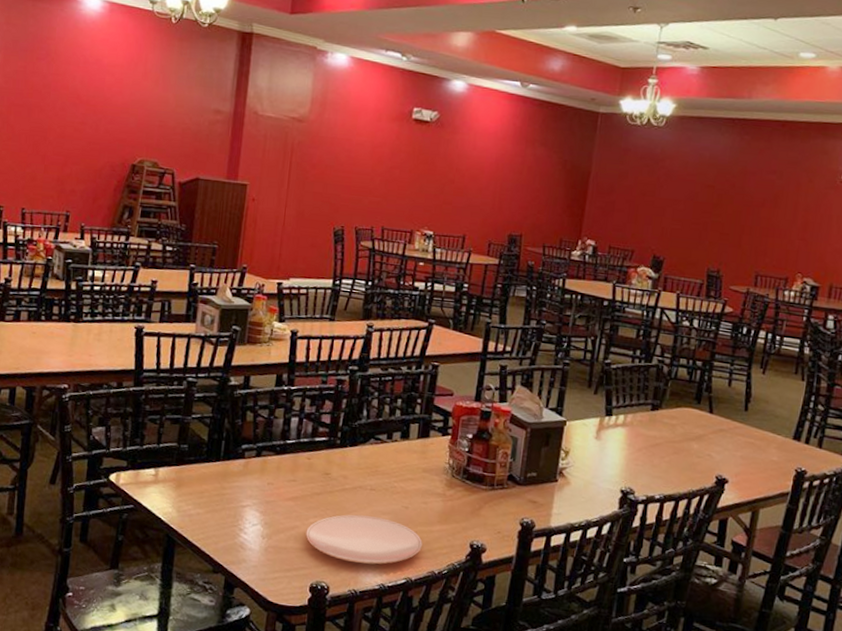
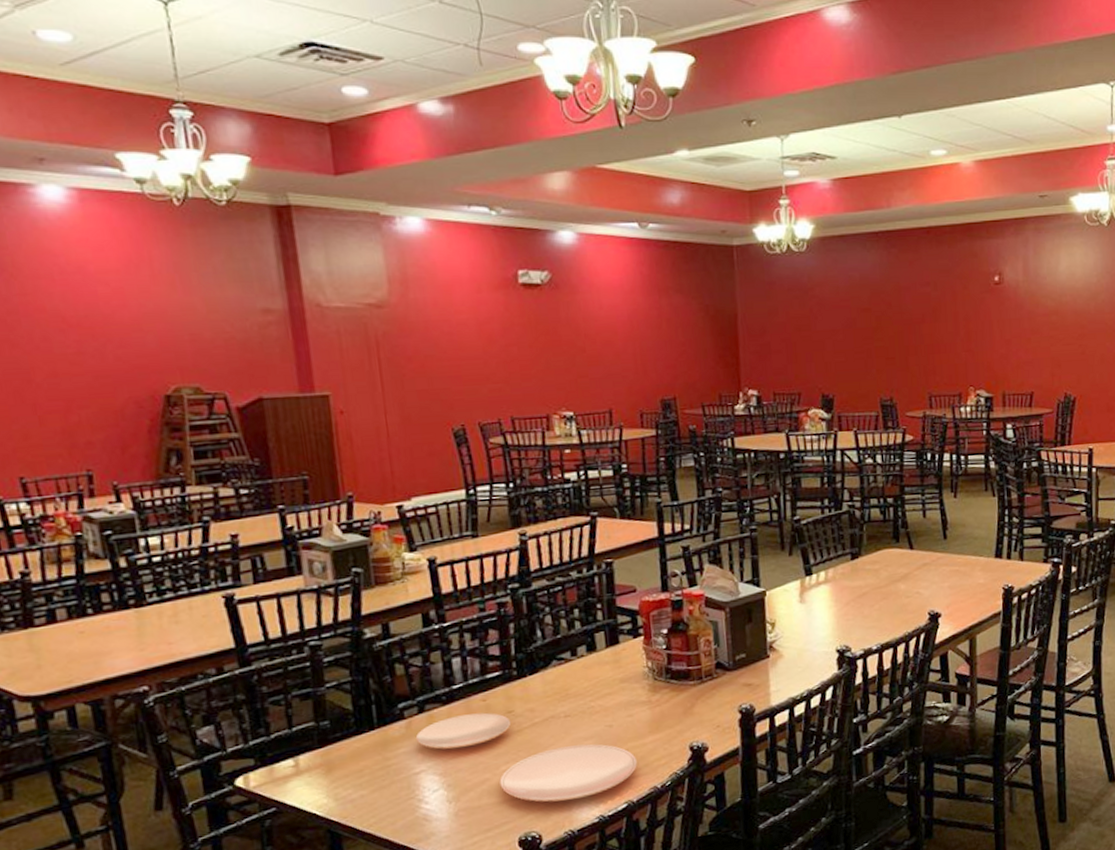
plate: none [249,466,327,495] -> present [415,712,512,750]

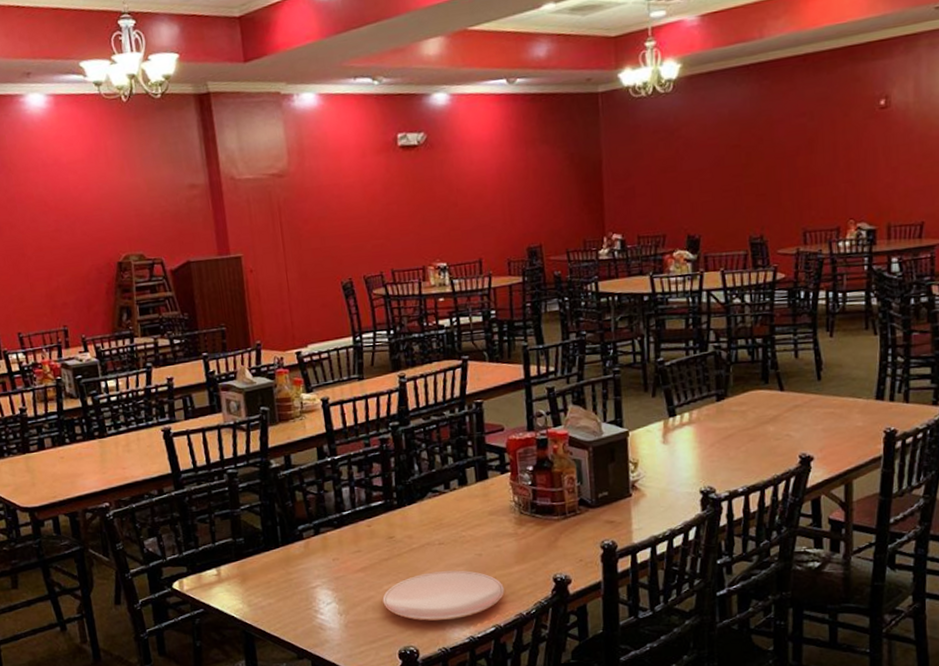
plate: present [415,712,512,750] -> none [312,537,393,568]

